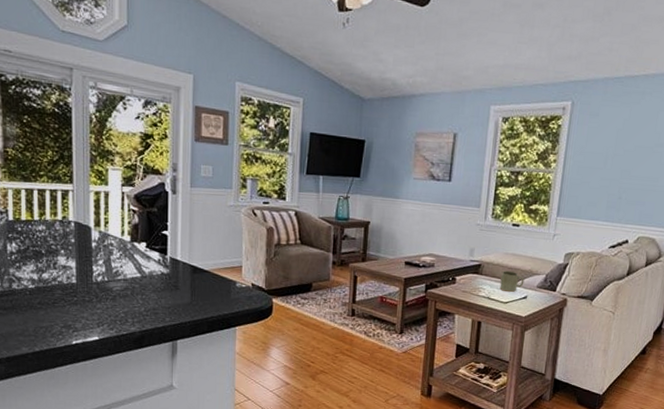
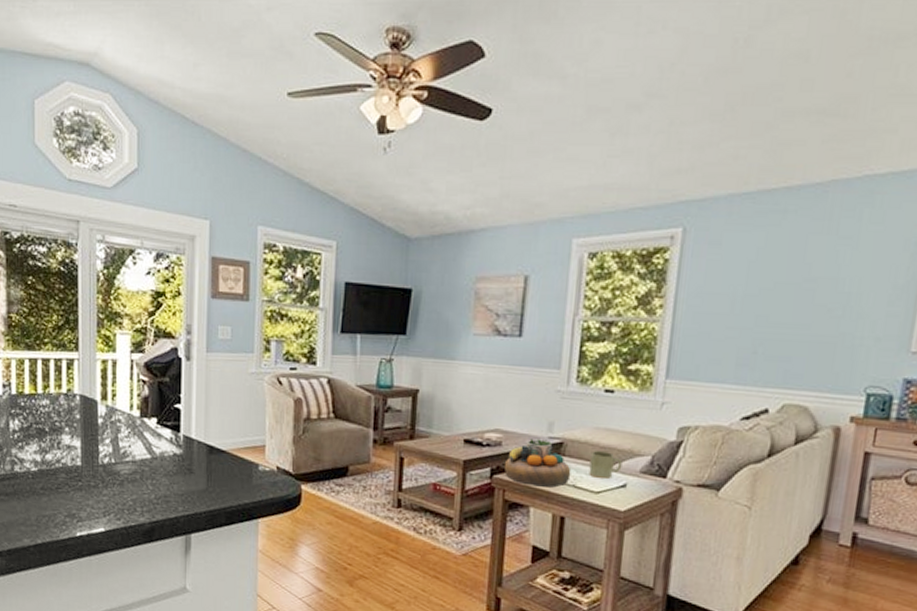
decorative bowl: none [435,261,487,299] -> present [503,438,571,488]

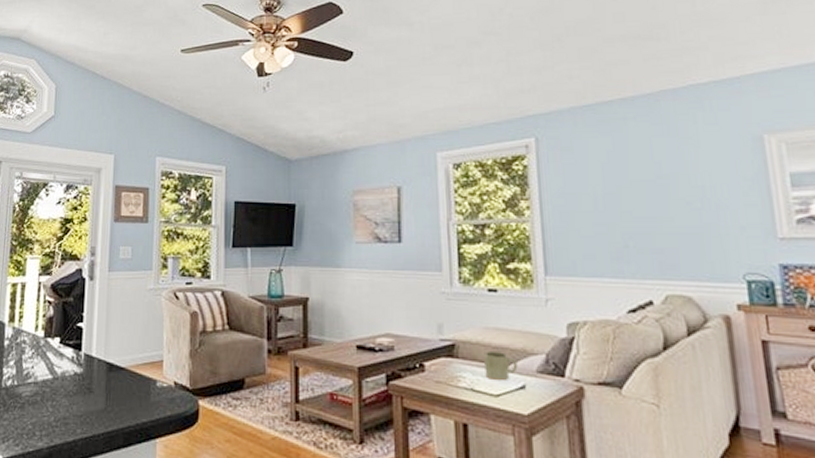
decorative bowl: present [503,438,571,488] -> none [398,342,468,392]

